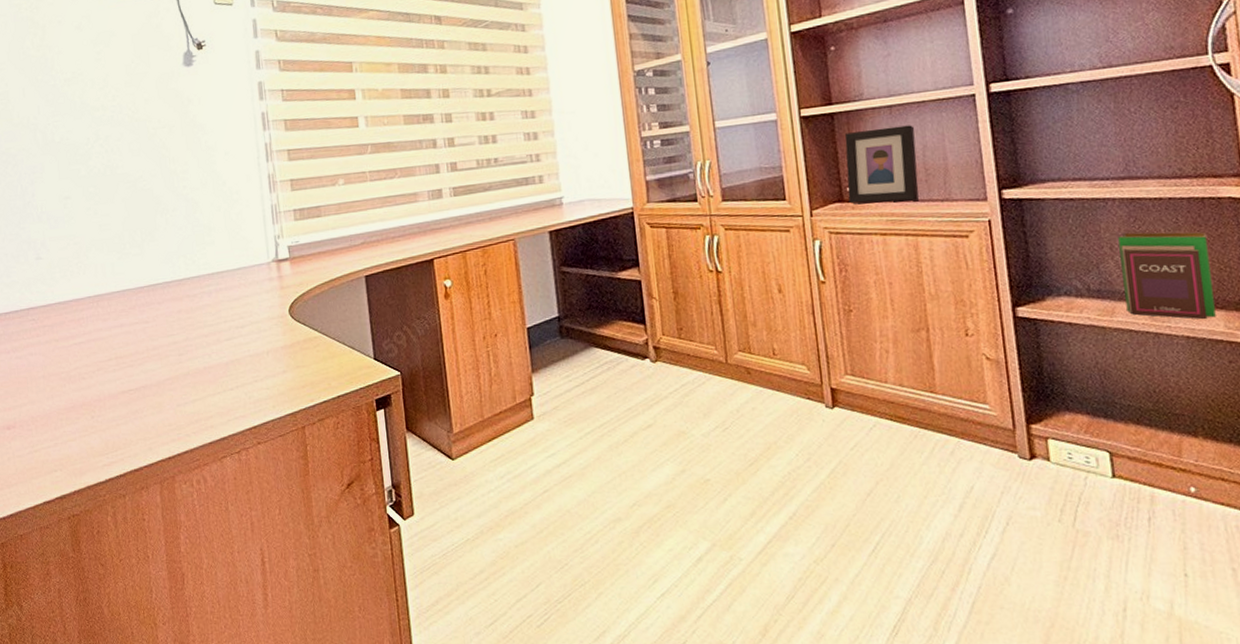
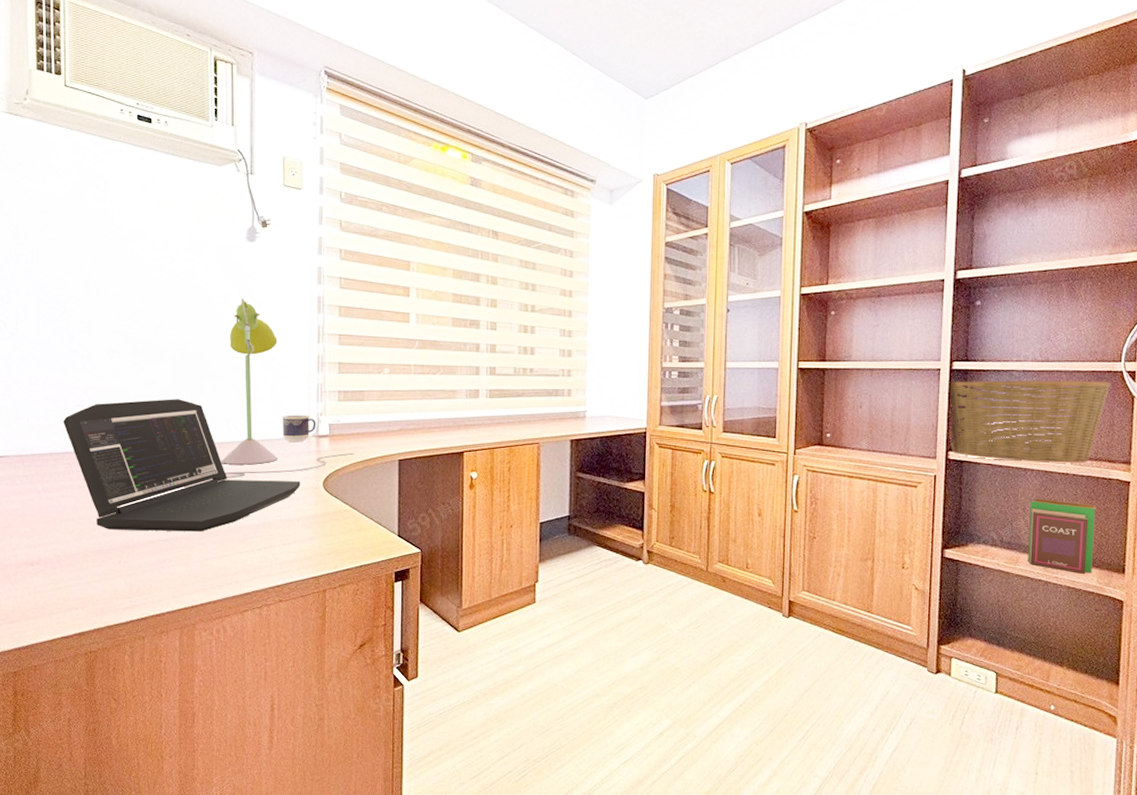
laptop: none [24,239,266,384] -> present [63,399,301,532]
desk lamp: none [177,126,318,317] -> present [221,298,355,478]
cup: none [238,239,275,271] -> present [282,415,316,443]
picture frame: present [845,125,919,204] -> none [827,387,888,453]
basket: none [987,80,1200,193] -> present [948,380,1112,464]

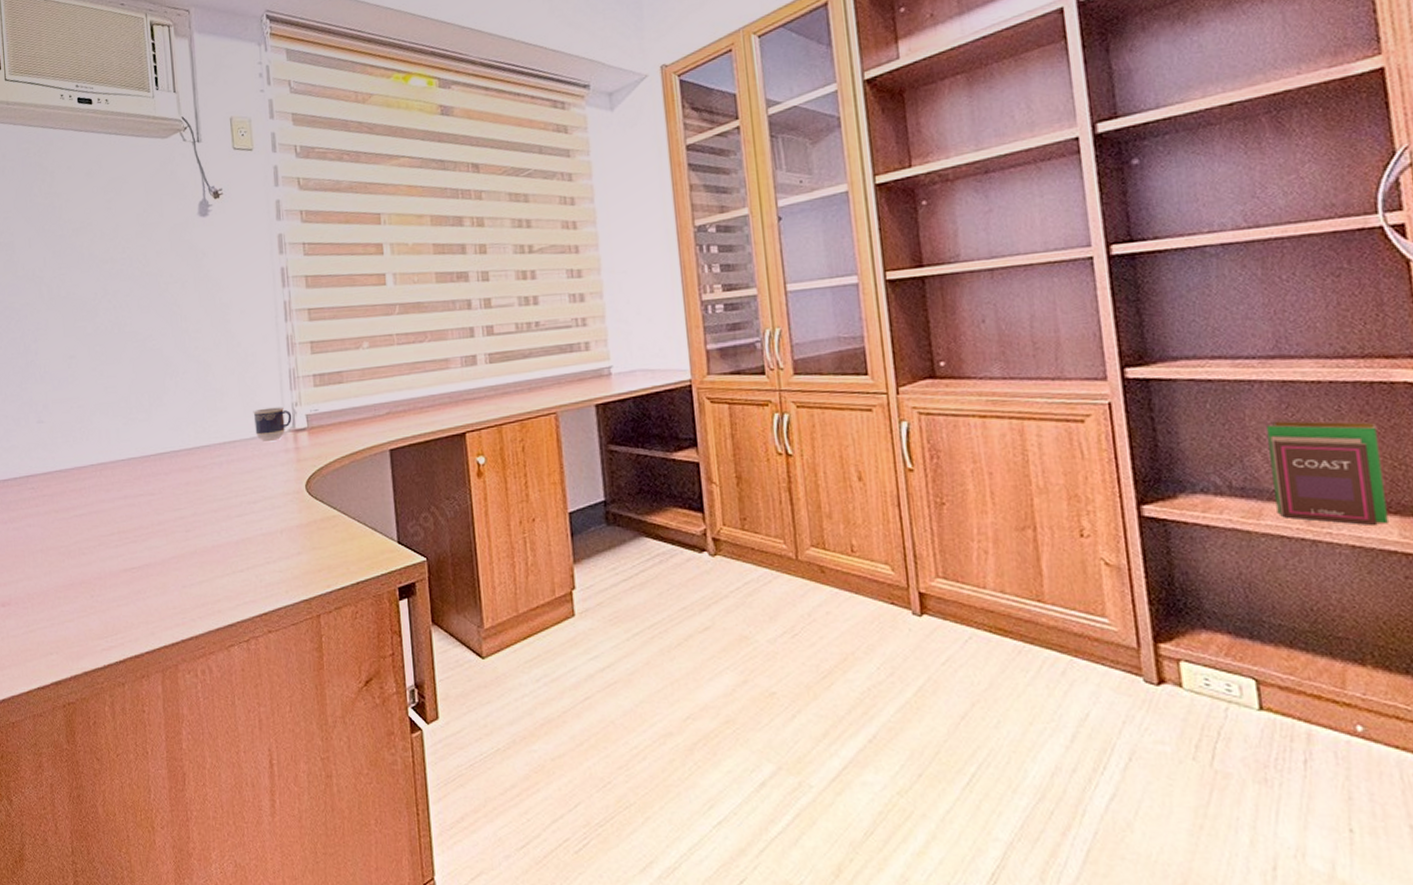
laptop: present [63,399,301,532] -> none [25,403,281,560]
desk lamp: present [221,298,355,478] -> none [189,281,338,490]
basket: present [948,380,1112,464] -> none [1108,243,1368,373]

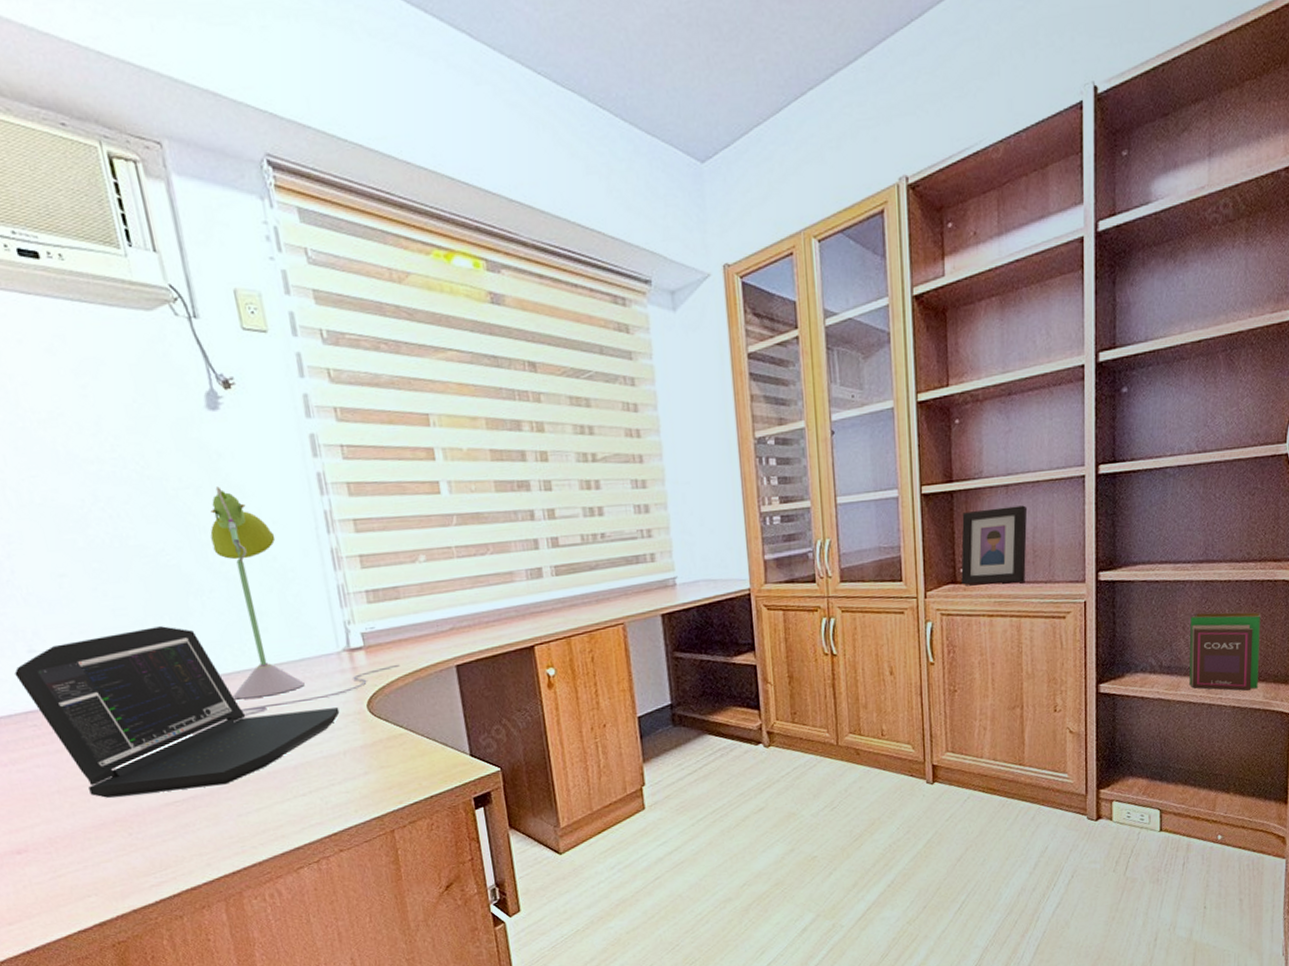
laptop: none [25,403,281,560] -> present [14,626,340,798]
desk lamp: none [189,281,338,490] -> present [210,486,400,716]
cup: present [253,407,292,441] -> none [299,625,346,663]
picture frame: none [937,291,1025,381] -> present [961,505,1027,586]

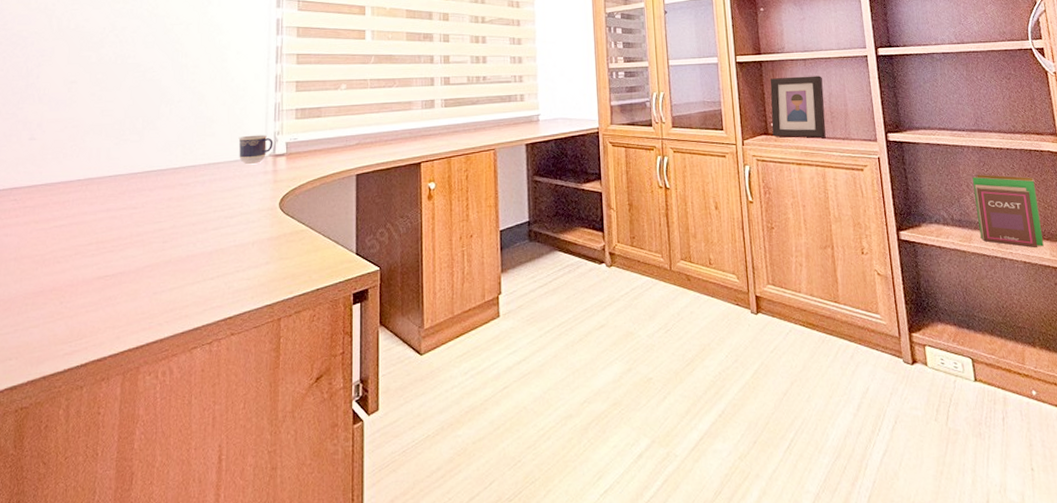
laptop: present [14,626,340,798] -> none [14,126,256,268]
desk lamp: present [210,486,400,716] -> none [175,24,312,205]
cup: none [299,625,346,663] -> present [238,135,273,164]

